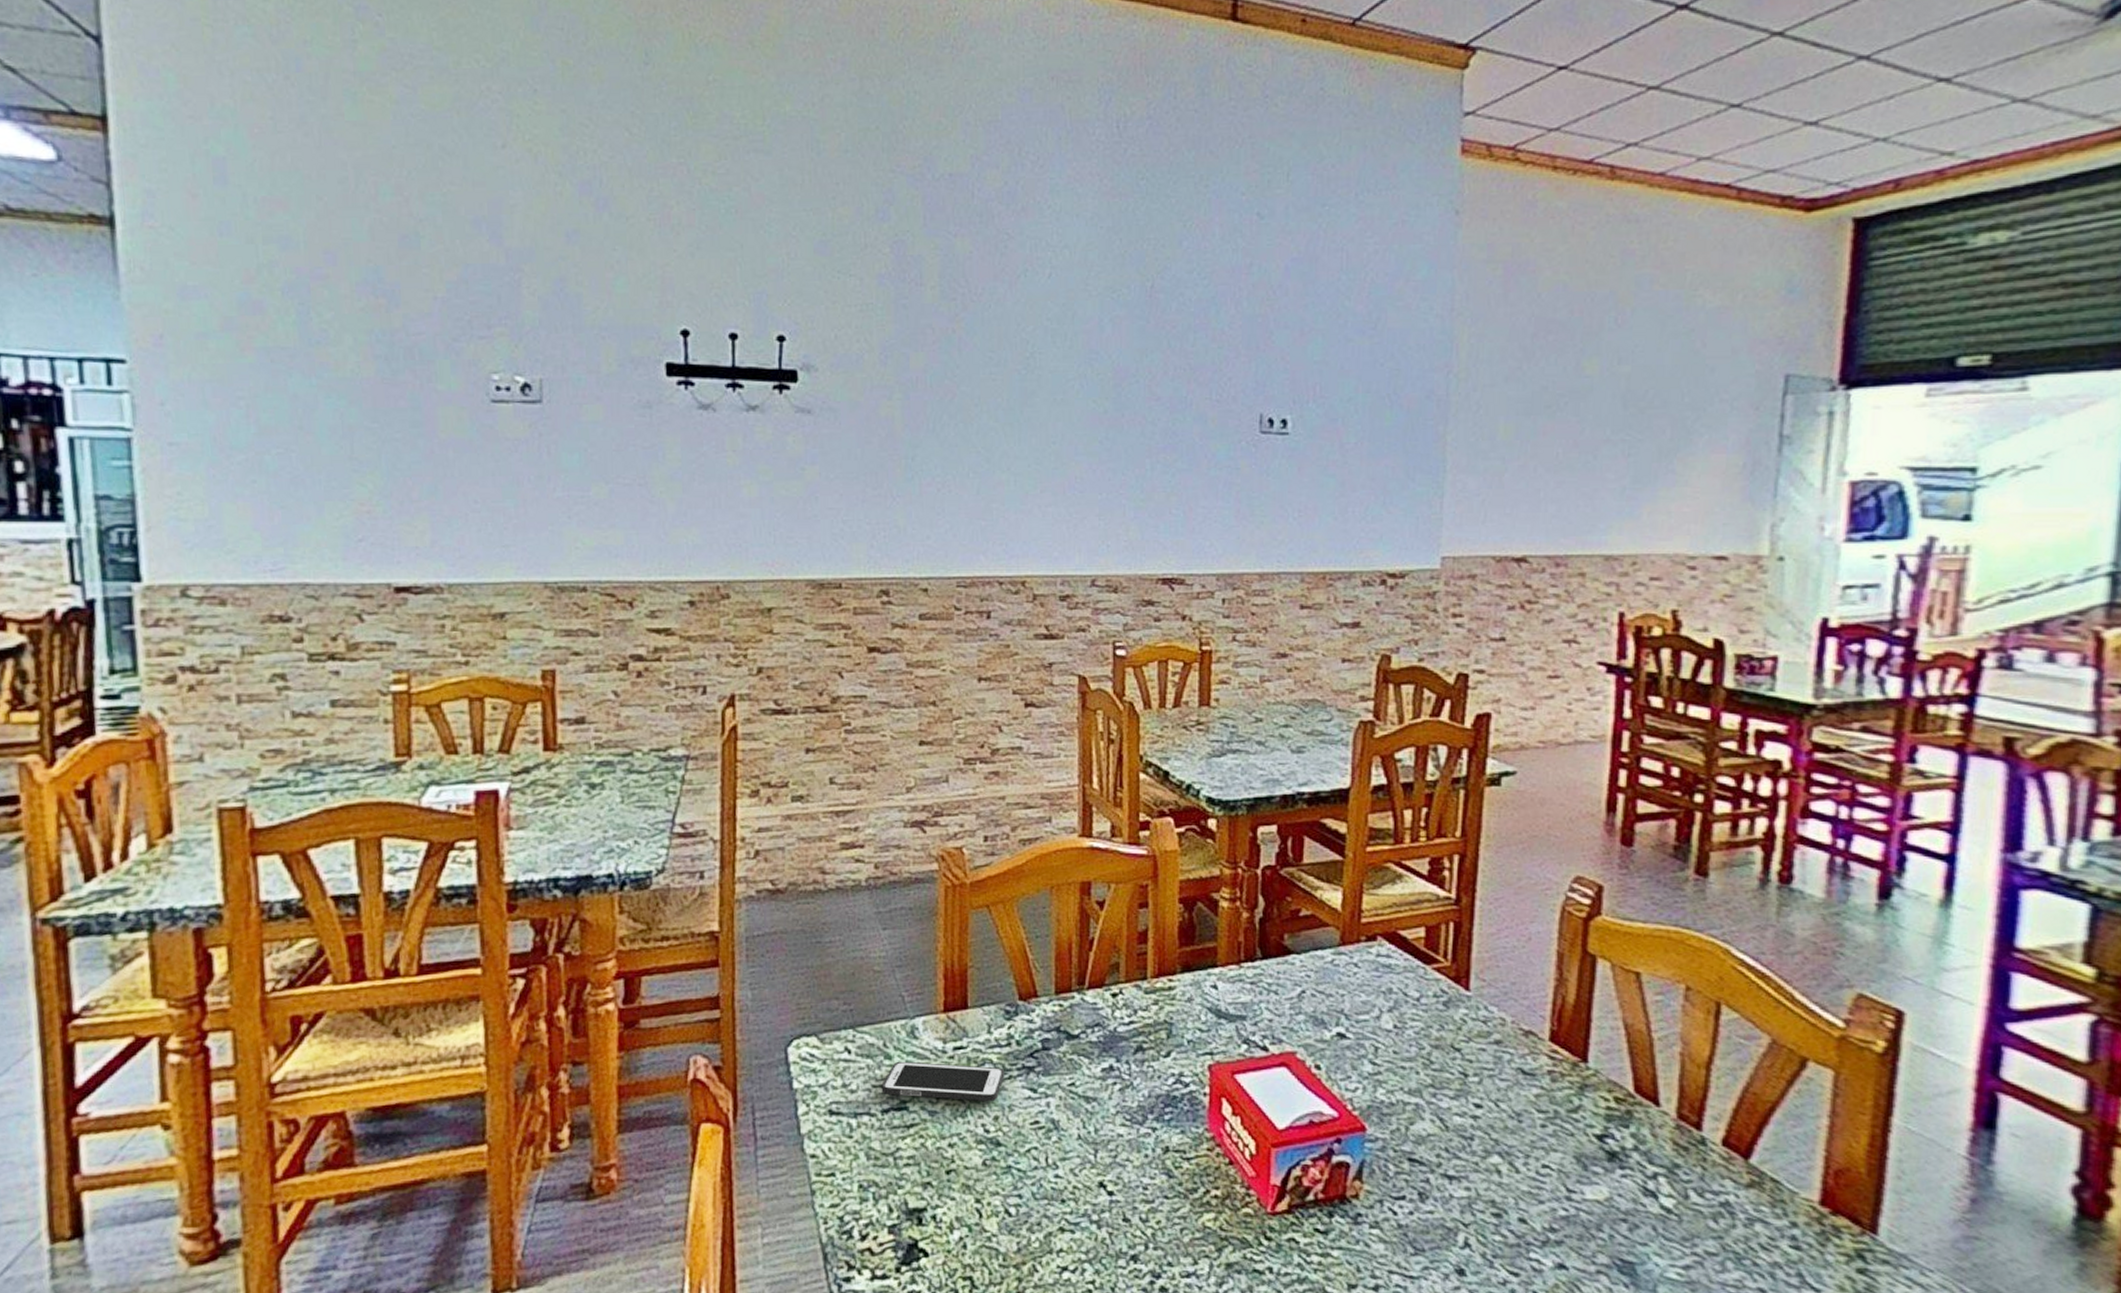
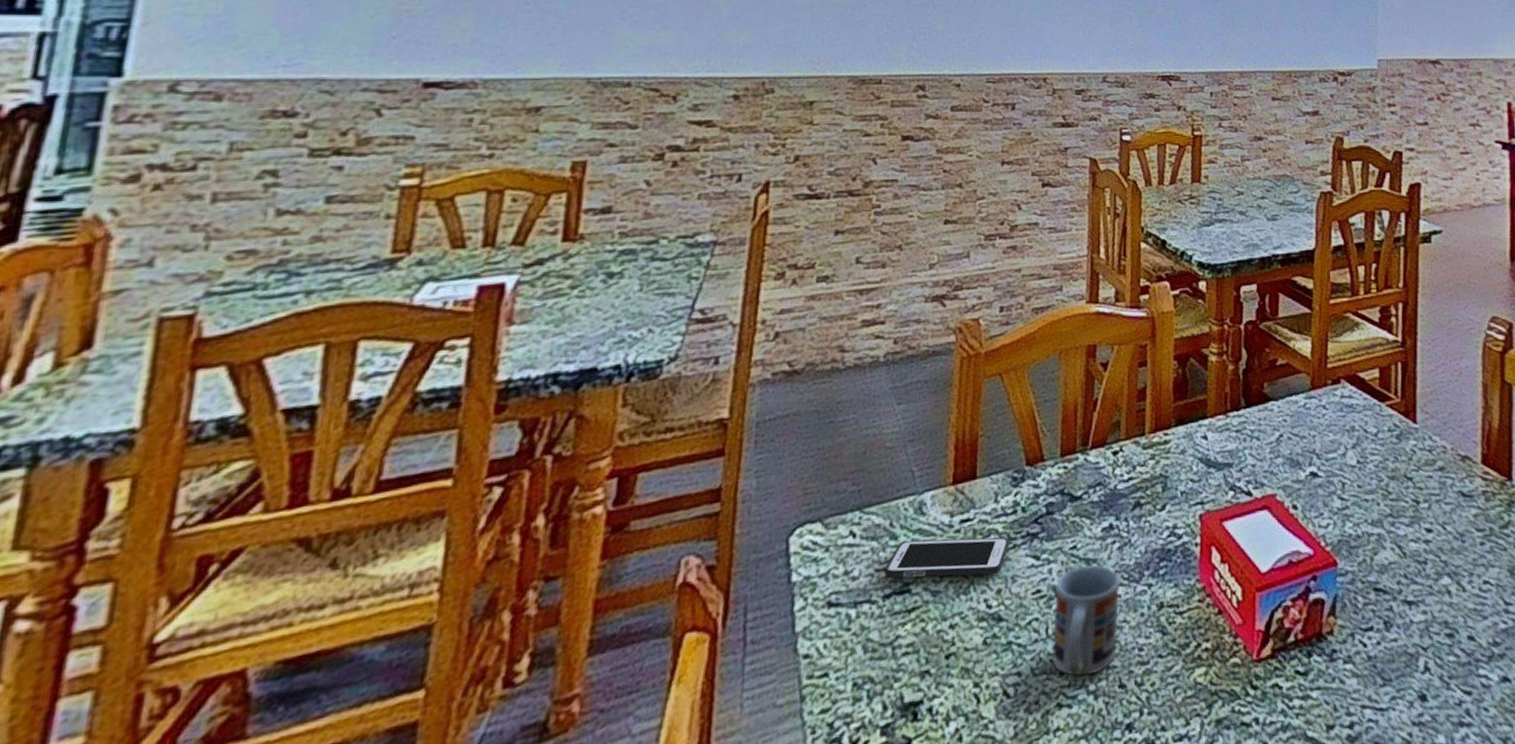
cup: none [1053,1103,1122,1206] -> present [1052,565,1120,677]

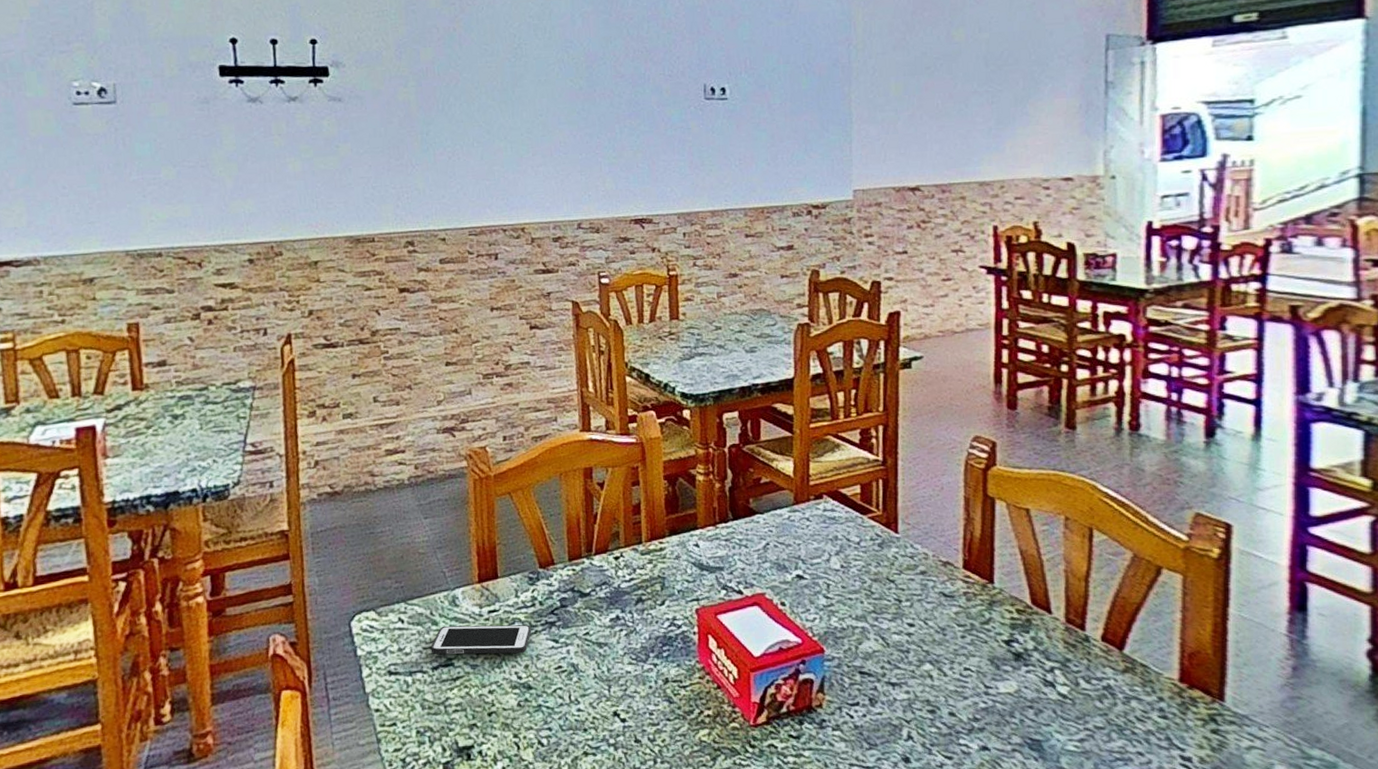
cup: present [1052,565,1120,677] -> none [574,648,631,733]

